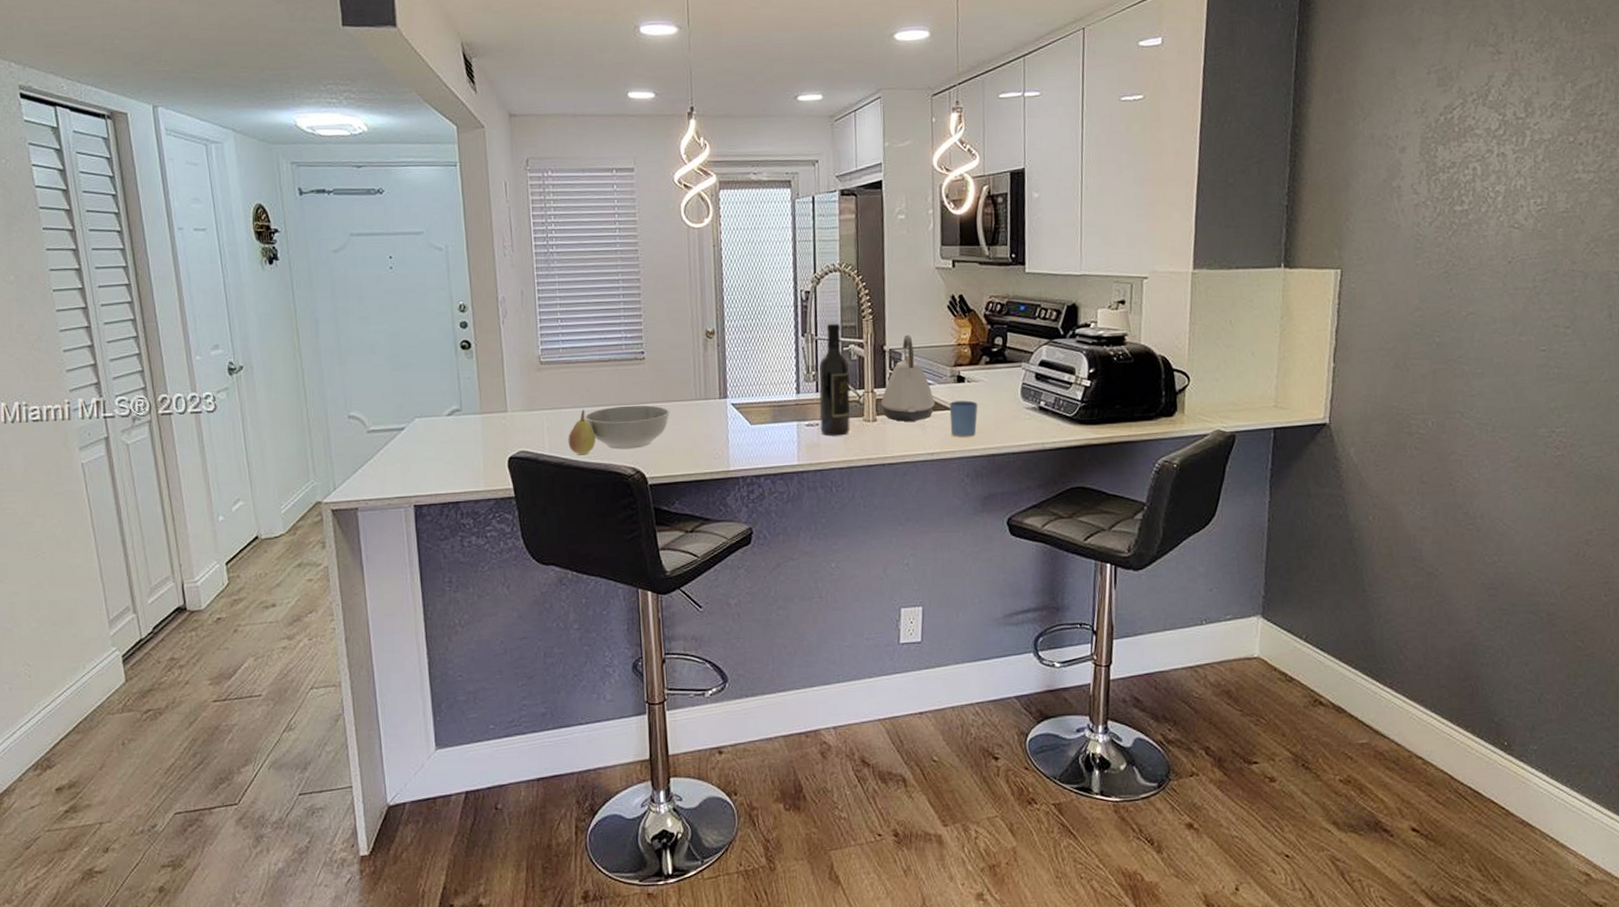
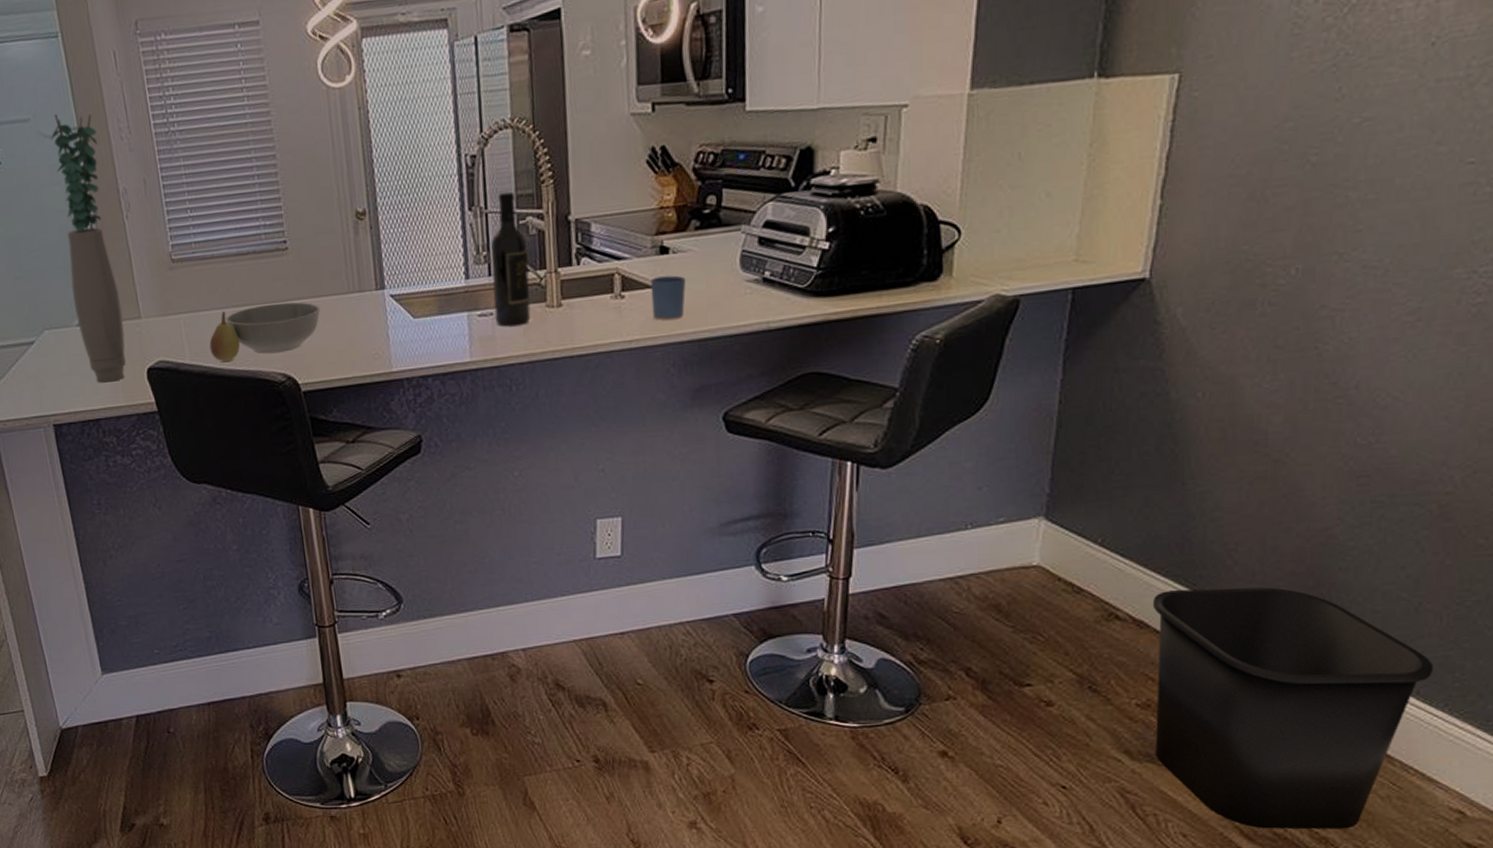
vase: none [441,230,491,469] -> present [51,114,127,383]
kettle: present [881,334,935,422] -> none [566,199,633,306]
waste bin: none [1346,679,1557,892] -> present [1152,587,1434,830]

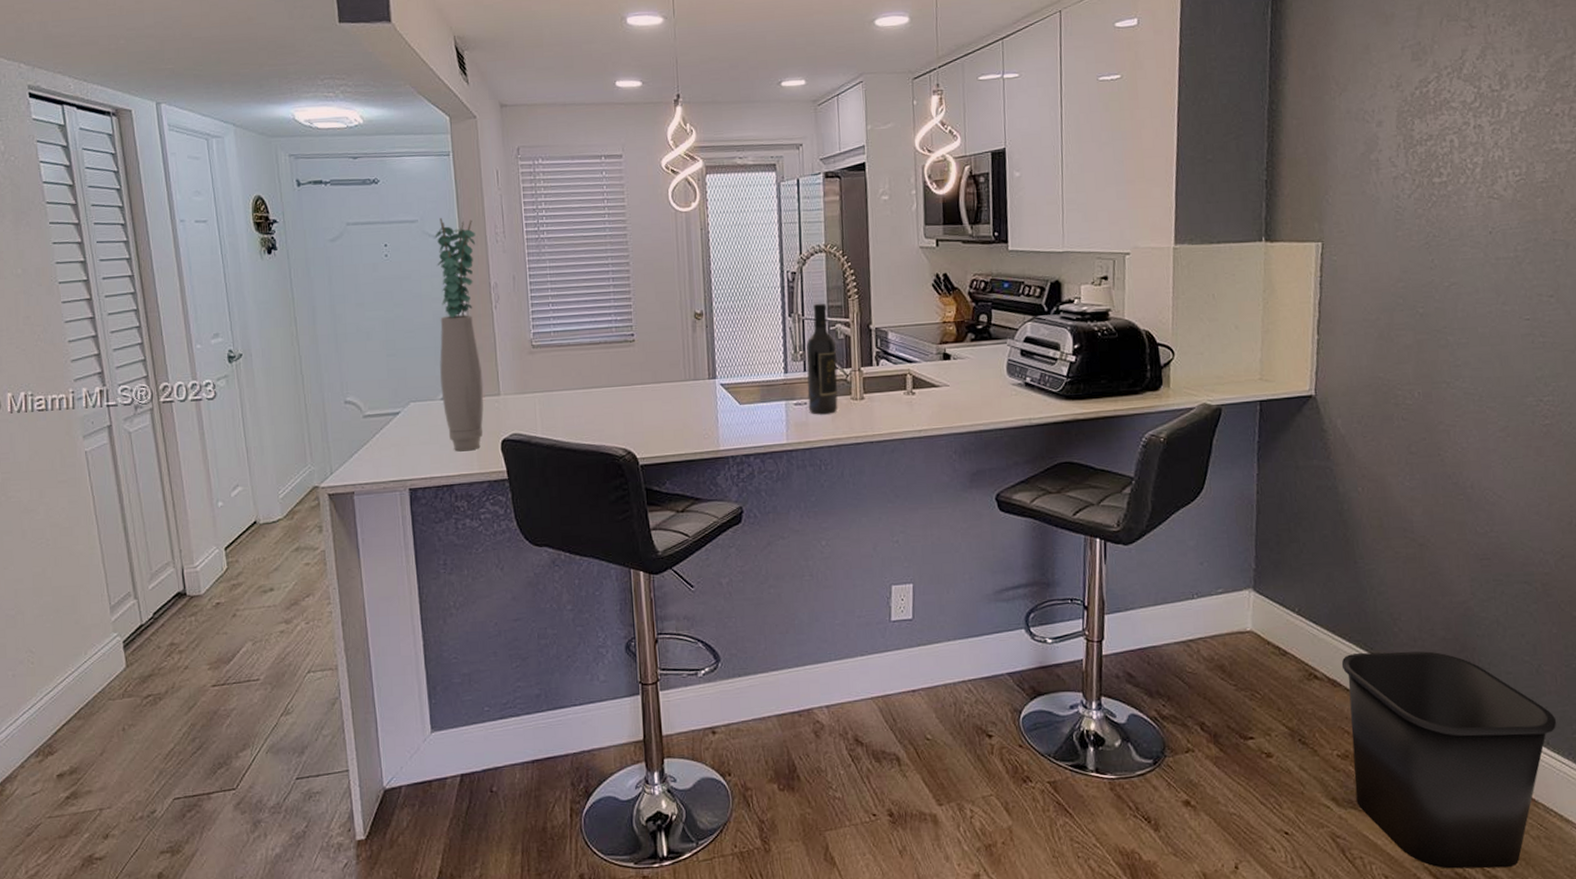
fruit: present [209,311,240,362] -> none [560,392,587,436]
bowl: present [225,302,321,354] -> none [576,386,660,431]
mug: present [650,275,686,321] -> none [935,377,965,415]

